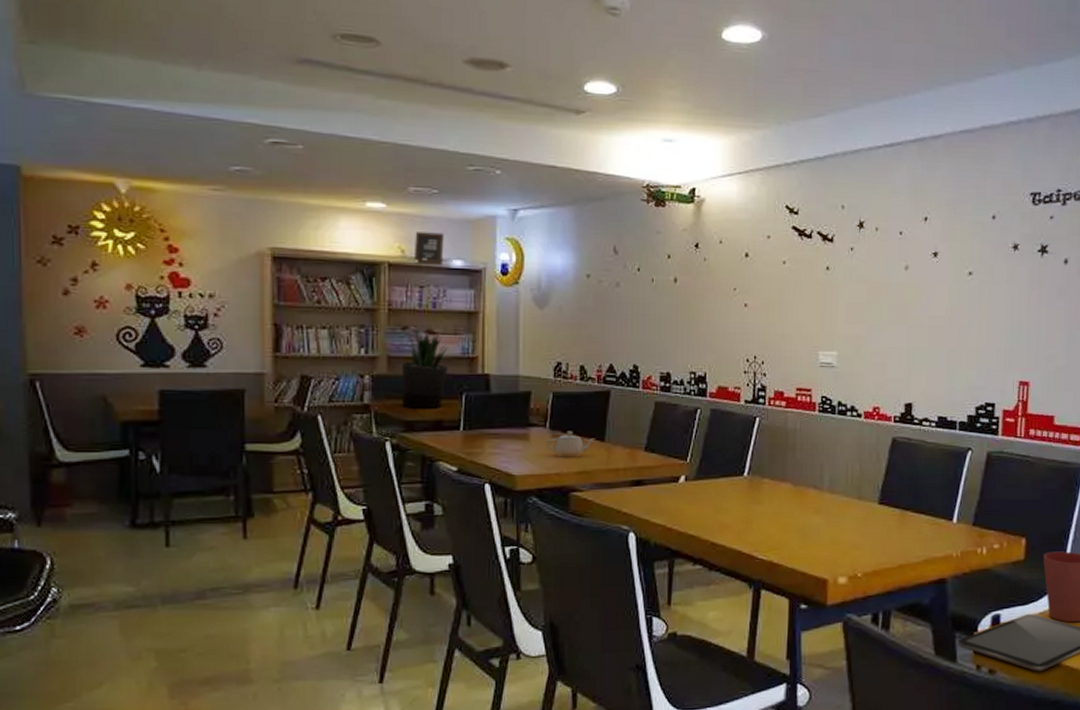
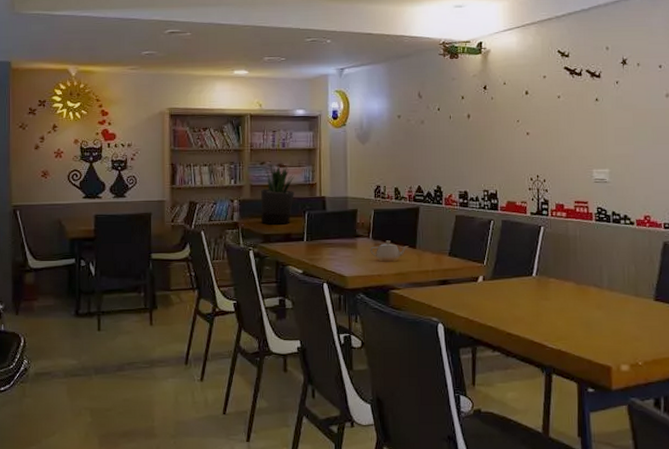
picture frame: present [413,232,444,265] -> none [268,90,290,114]

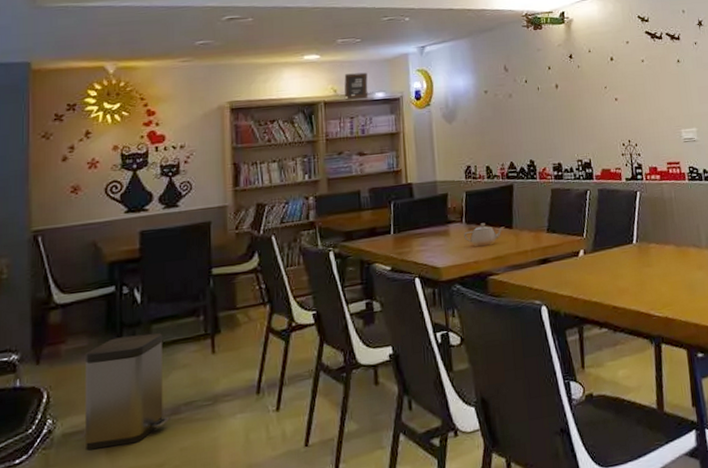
pedal bin: none [51,301,116,389] -> present [84,332,170,451]
planter: present [261,161,295,226] -> none [340,150,378,221]
picture frame: none [268,90,290,114] -> present [344,72,368,100]

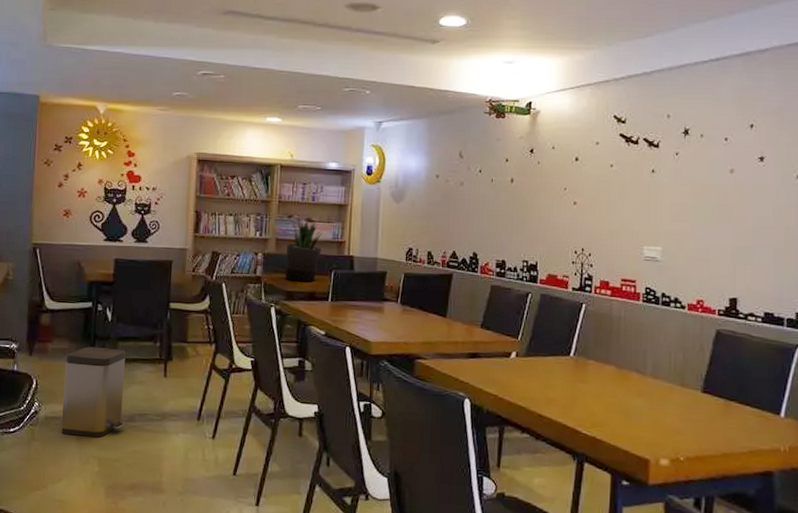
planter: none [340,150,378,221] -> present [285,215,324,284]
picture frame: present [344,72,368,100] -> none [299,140,324,167]
teapot: present [464,223,505,247] -> none [397,306,438,330]

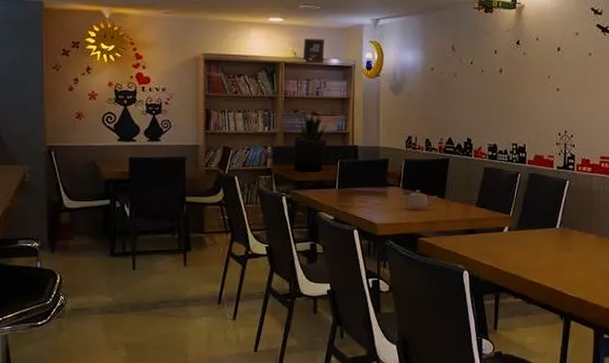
pedal bin: present [61,346,127,438] -> none [87,241,151,325]
picture frame: none [299,140,324,167] -> present [302,39,325,63]
teapot: none [397,306,438,330] -> present [400,190,437,211]

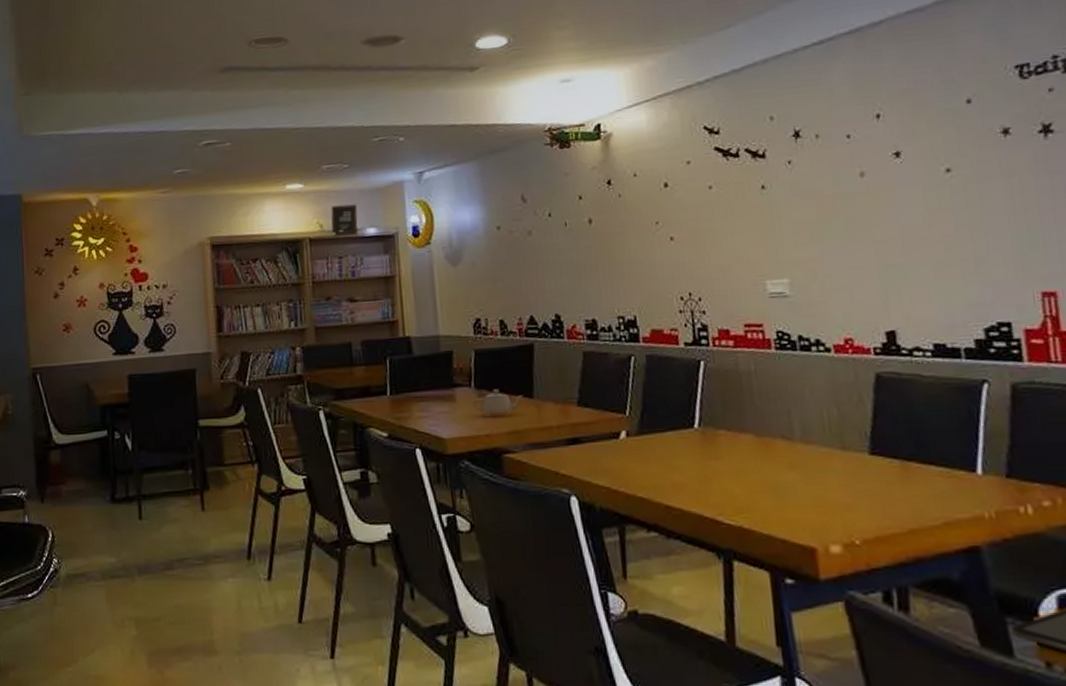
planter: present [294,109,328,173] -> none [329,295,371,377]

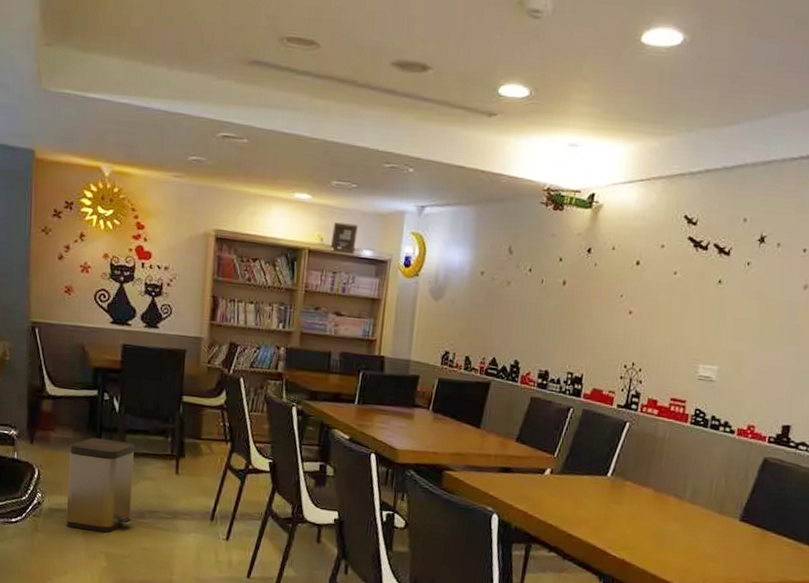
pedal bin: none [83,482,164,595] -> present [66,437,136,533]
teapot: present [473,389,523,418] -> none [428,415,472,440]

